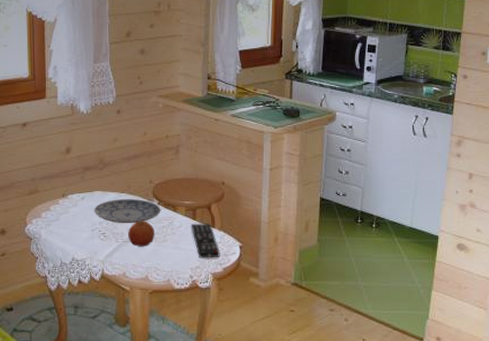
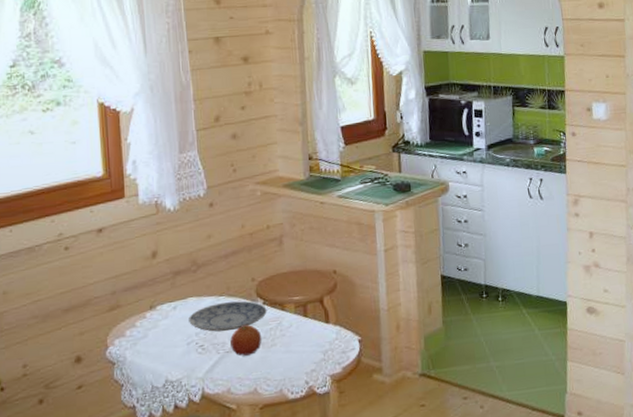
remote control: present [191,223,220,258] -> none [302,318,338,360]

